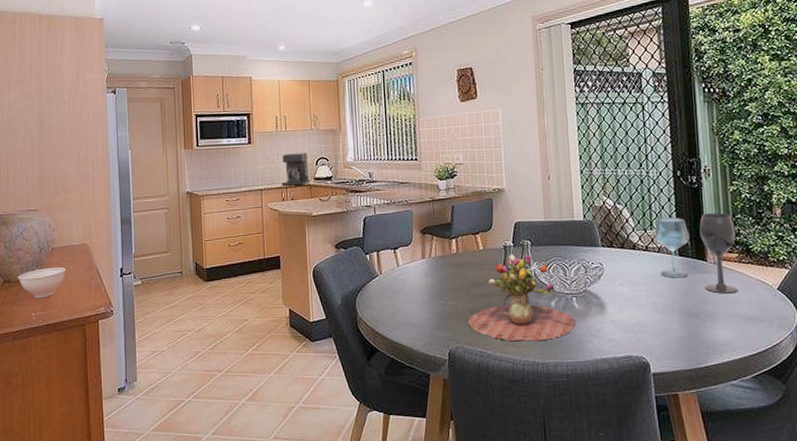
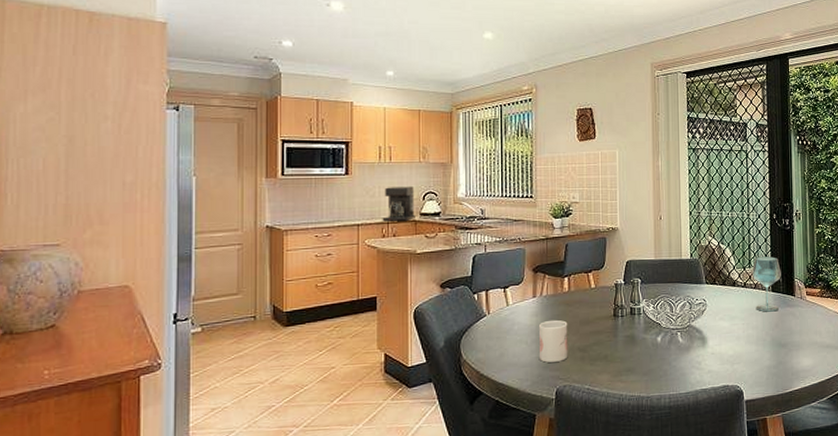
bowl: present [18,267,67,299] -> none [25,313,98,353]
mug: none [428,281,459,323] -> present [538,319,568,363]
flower arrangement: present [467,253,575,342] -> none [576,291,679,378]
wine glass: present [699,213,738,294] -> none [790,253,819,325]

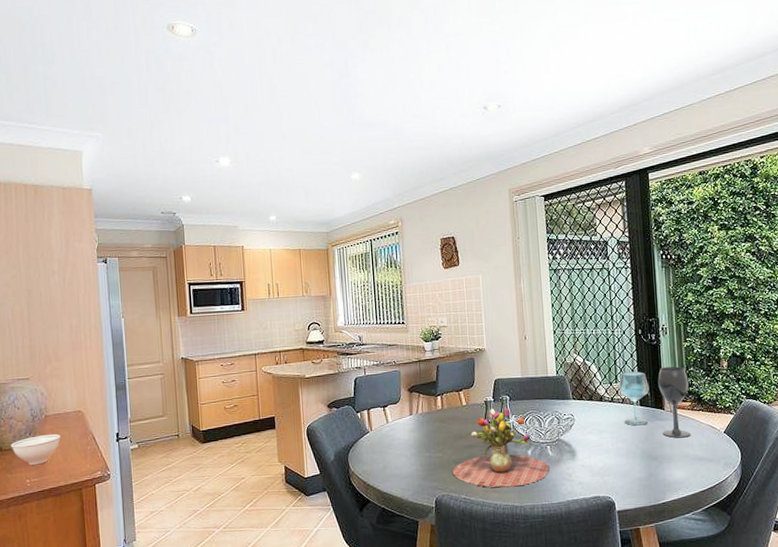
bowl: none [25,313,98,353] -> present [10,433,61,466]
coffee maker: present [382,186,415,221] -> none [274,318,302,350]
mug: present [538,319,568,363] -> none [416,435,445,474]
flower arrangement: none [576,291,679,378] -> present [452,407,550,488]
wine glass: none [790,253,819,325] -> present [658,366,691,438]

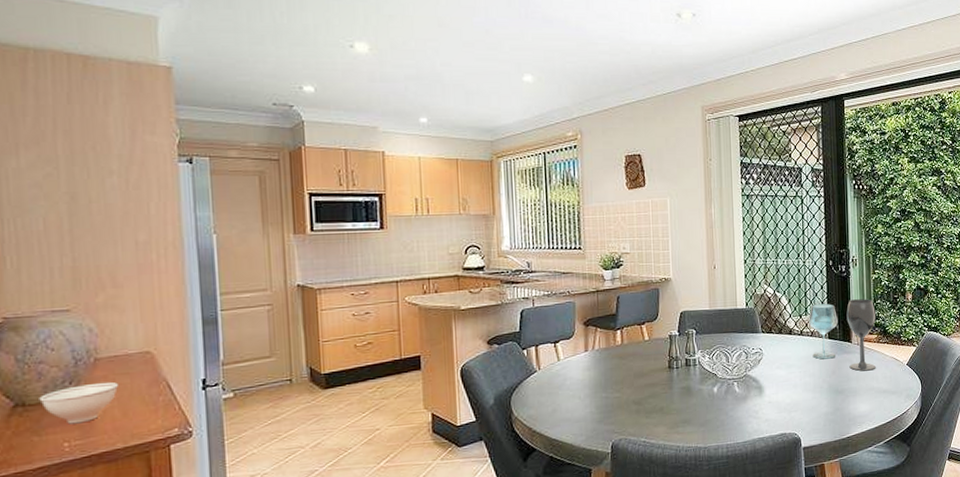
flower arrangement: present [452,407,550,488] -> none [631,342,736,429]

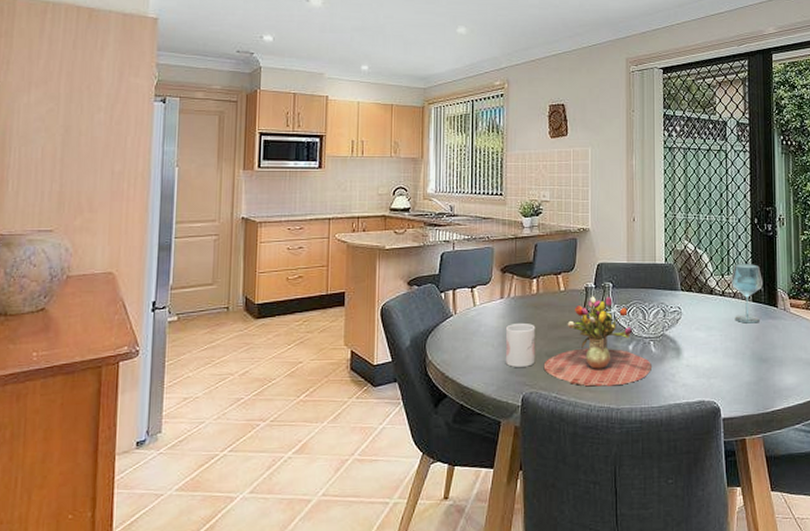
bowl: present [39,381,119,424] -> none [18,298,84,335]
mug: none [591,373,623,417] -> present [505,322,536,367]
flower arrangement: none [631,342,736,429] -> present [543,296,651,387]
wine glass: present [846,299,876,371] -> none [772,261,804,340]

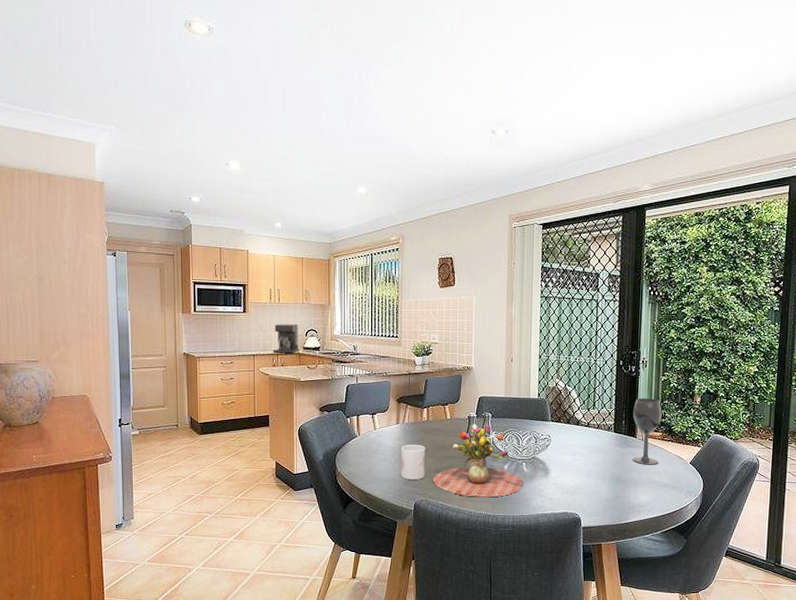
coffee maker: none [352,181,385,216] -> present [273,324,299,353]
wine glass: present [731,264,763,324] -> none [596,400,624,451]
wine glass: none [772,261,804,340] -> present [632,398,662,465]

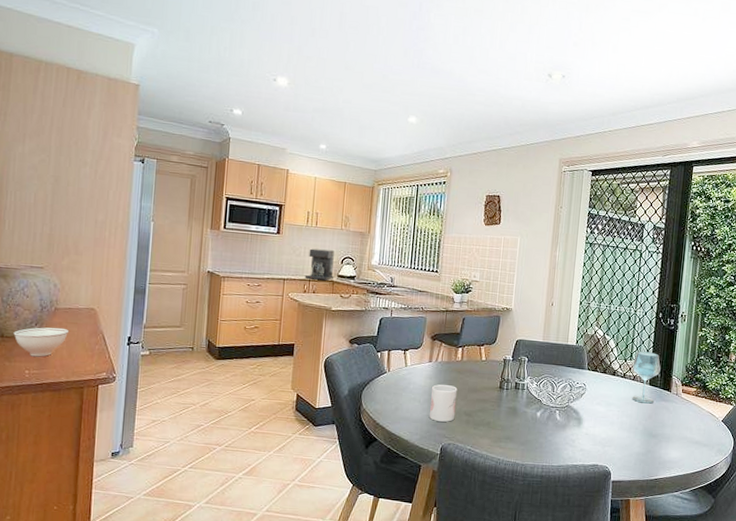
bowl: none [19,414,67,443] -> present [13,327,70,357]
flower arrangement: present [432,424,523,498] -> none [461,367,555,445]
wine glass: none [596,400,624,451] -> present [632,351,660,404]
wine glass: present [632,398,662,465] -> none [665,352,698,421]

